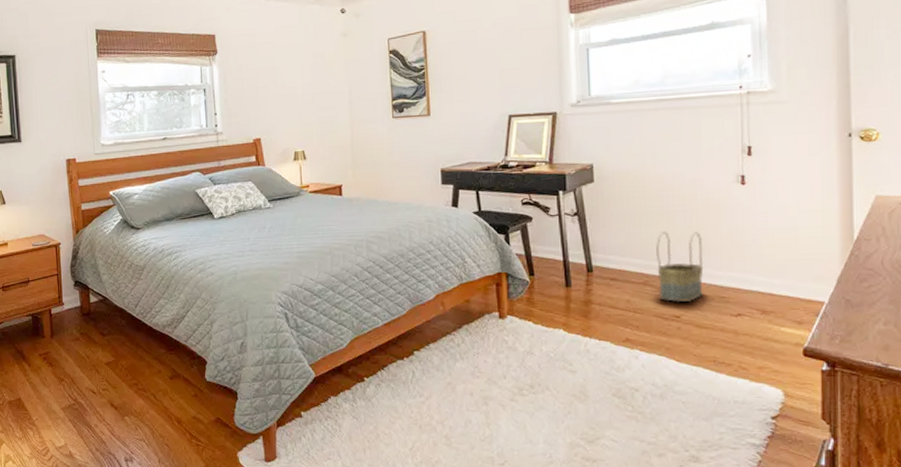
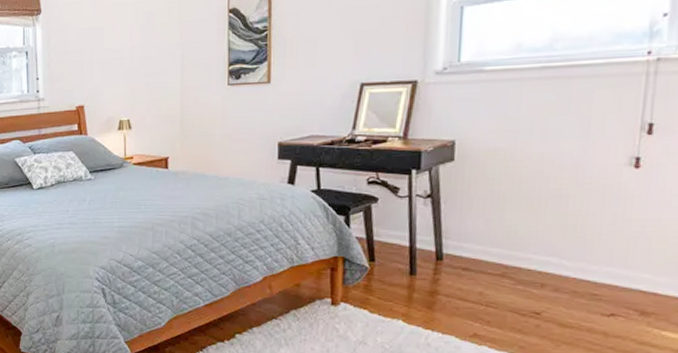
basket: present [656,231,704,303] -> none [518,219,577,299]

